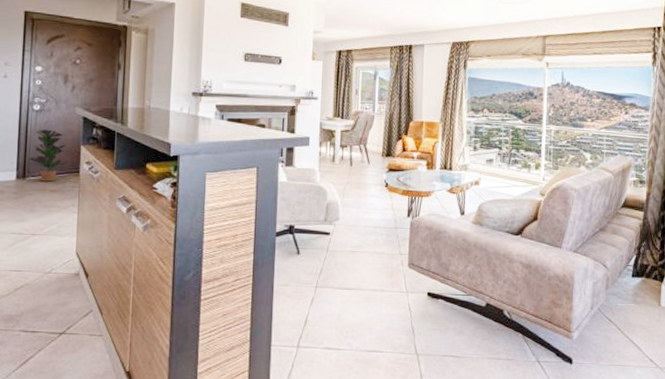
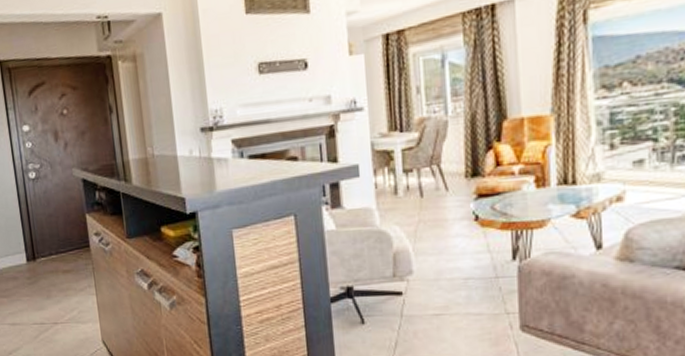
potted plant: present [28,129,69,182] -> none [35,199,77,262]

